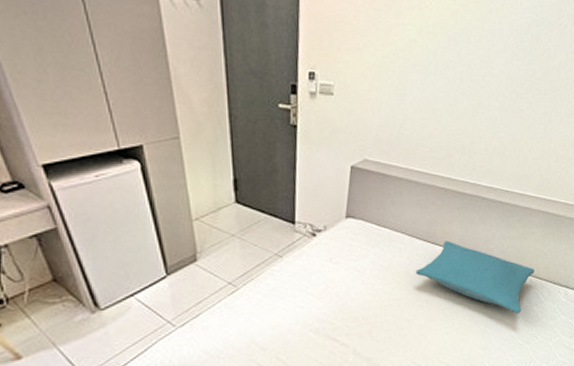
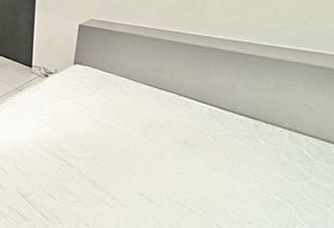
pillow: present [415,240,535,315] -> none [141,87,295,169]

